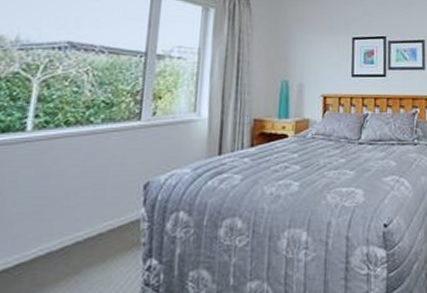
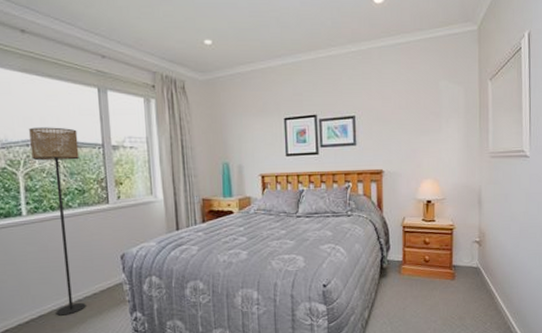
floor lamp: none [41,29,118,264] -> present [29,127,86,316]

